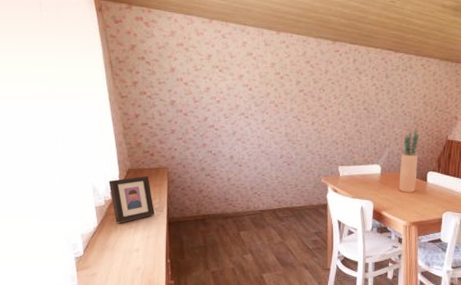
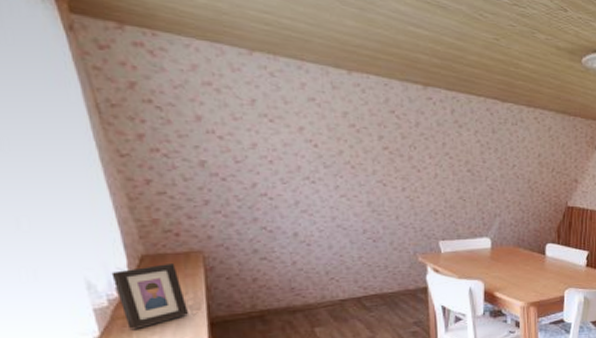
vase: present [398,128,419,193] -> none [513,193,535,269]

